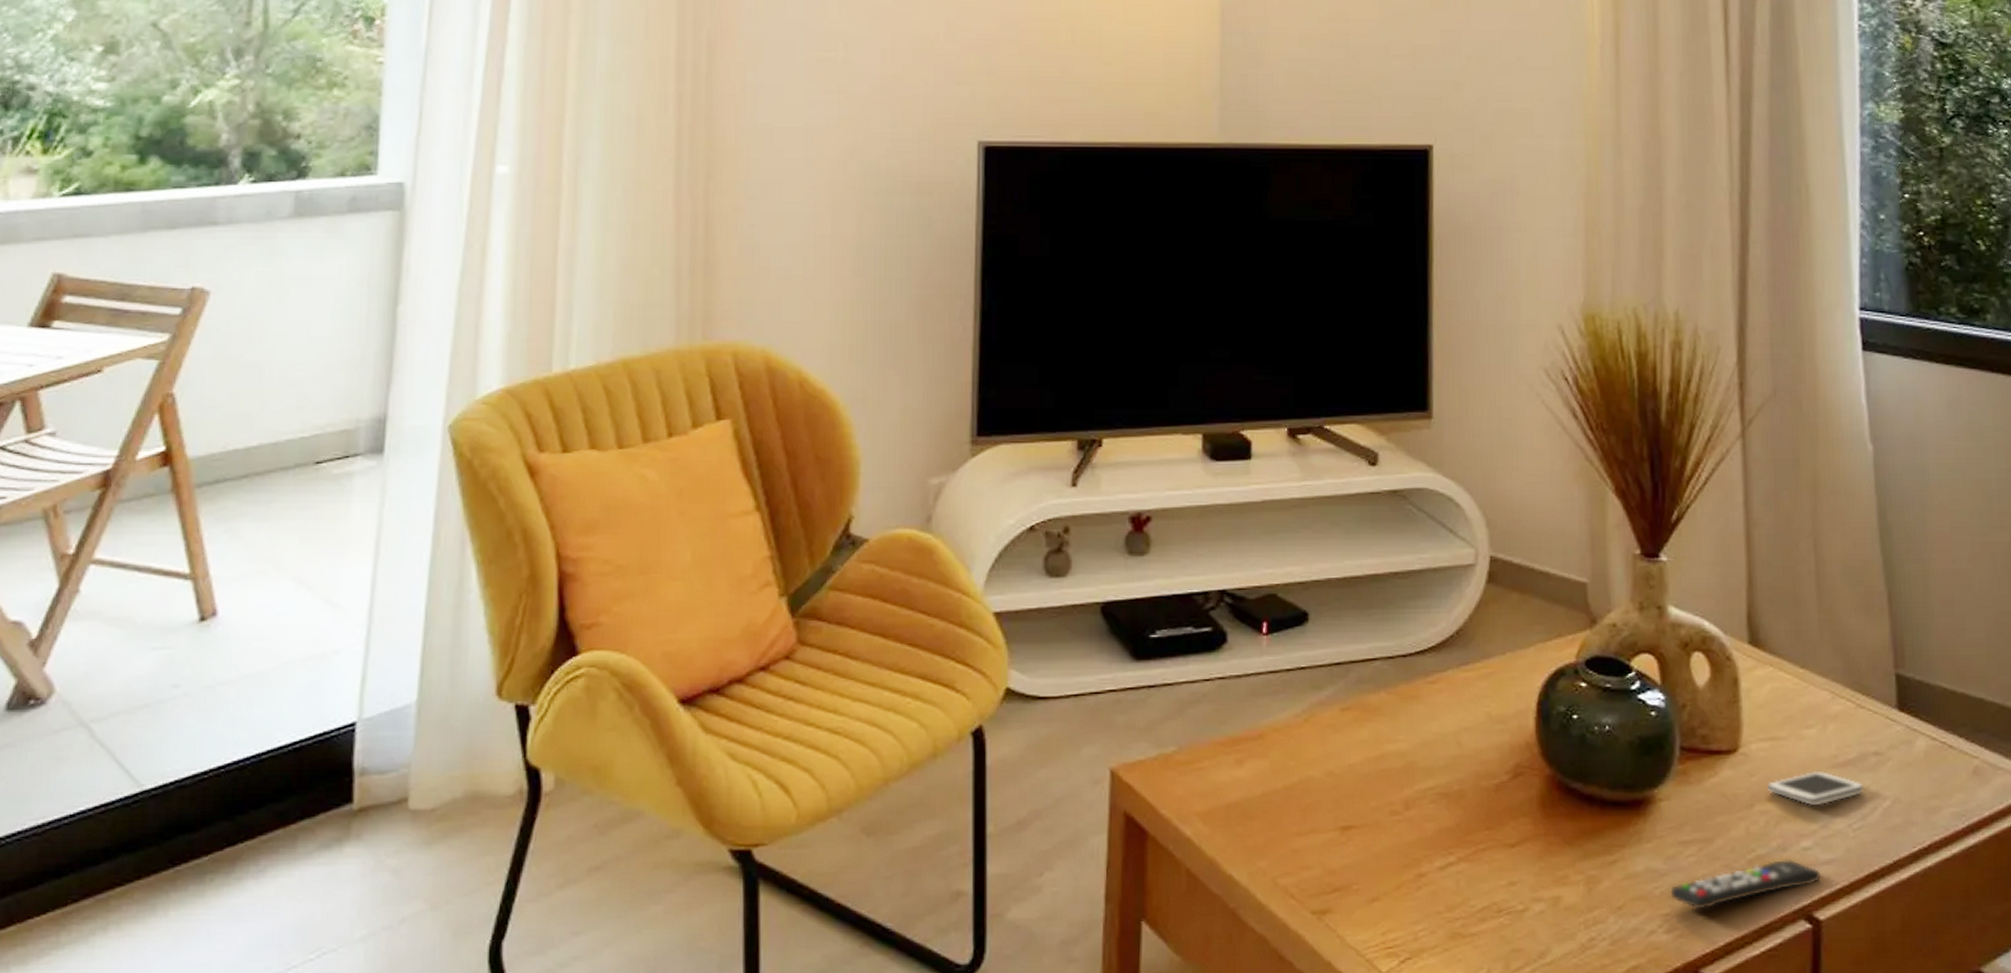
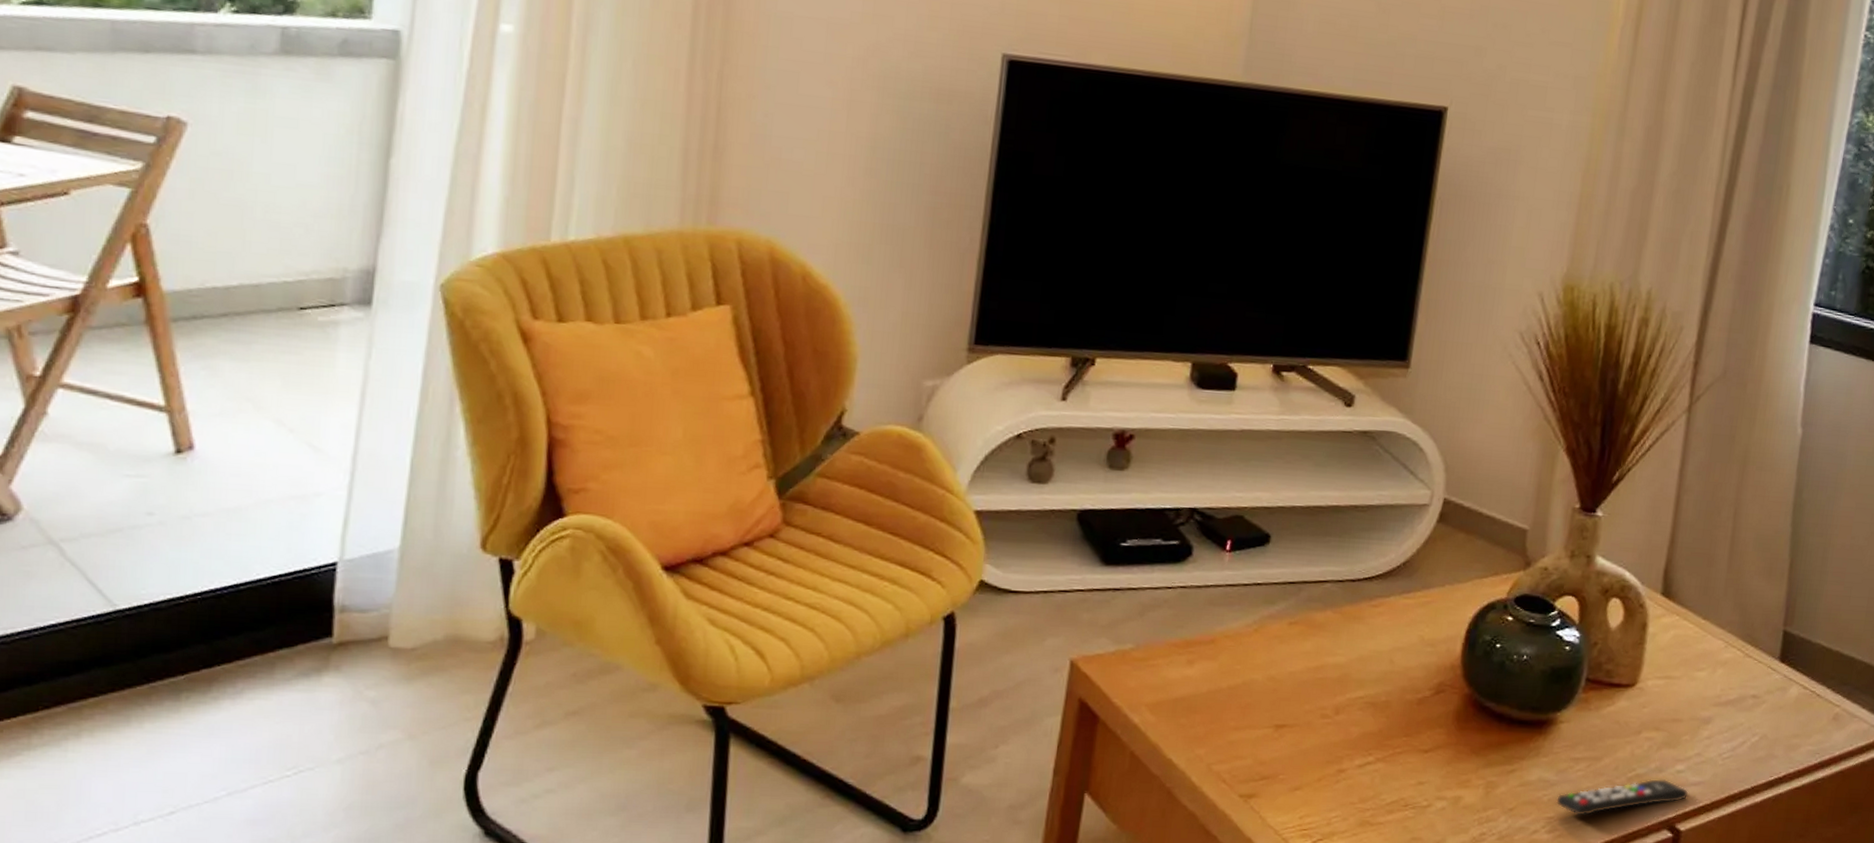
smartphone: present [1768,770,1863,805] -> none [1656,707,1738,736]

